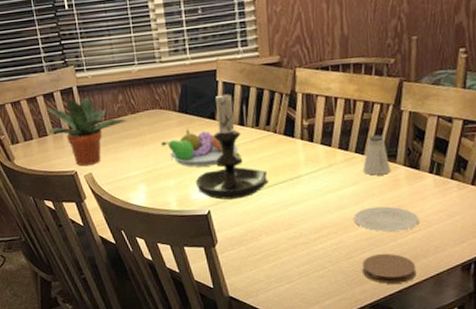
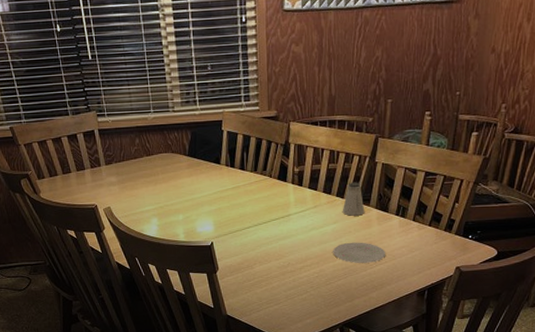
potted plant: present [47,98,127,166] -> none [71,140,142,201]
fruit bowl: present [161,128,239,167] -> none [172,170,240,205]
candle holder: present [195,87,269,200] -> none [201,136,263,233]
coaster: present [362,253,416,284] -> none [338,280,382,306]

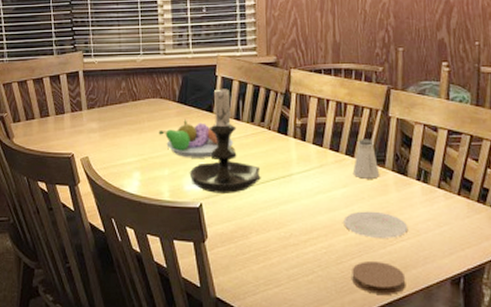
fruit bowl: none [172,170,240,205] -> present [158,119,234,158]
candle holder: none [201,136,263,233] -> present [189,82,261,193]
coaster: none [338,280,382,306] -> present [352,260,406,295]

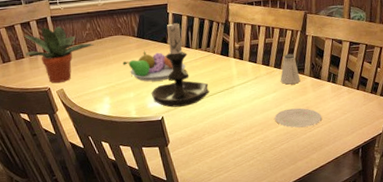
potted plant: none [51,82,128,150] -> present [24,26,94,83]
coaster: present [352,260,406,295] -> none [282,144,321,168]

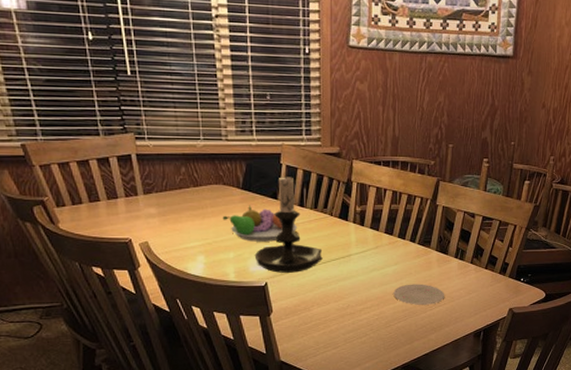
potted plant: present [24,26,94,83] -> none [101,165,189,235]
saltshaker: present [280,53,301,85] -> none [403,224,426,257]

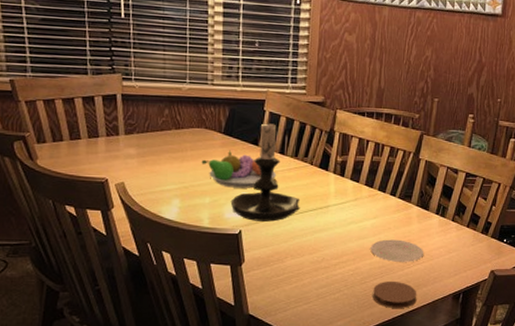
coaster: none [398,322,440,348] -> present [373,280,417,308]

